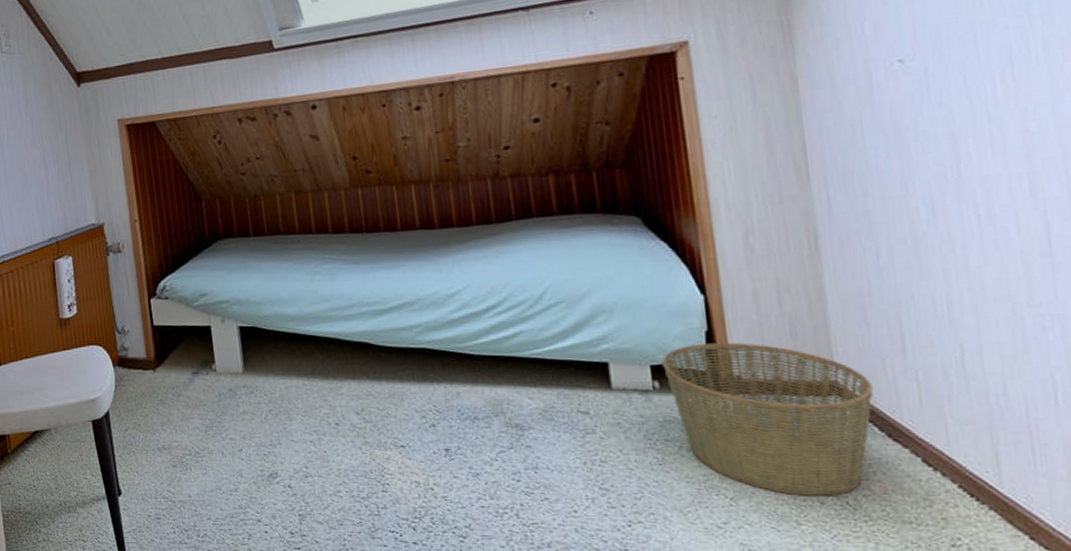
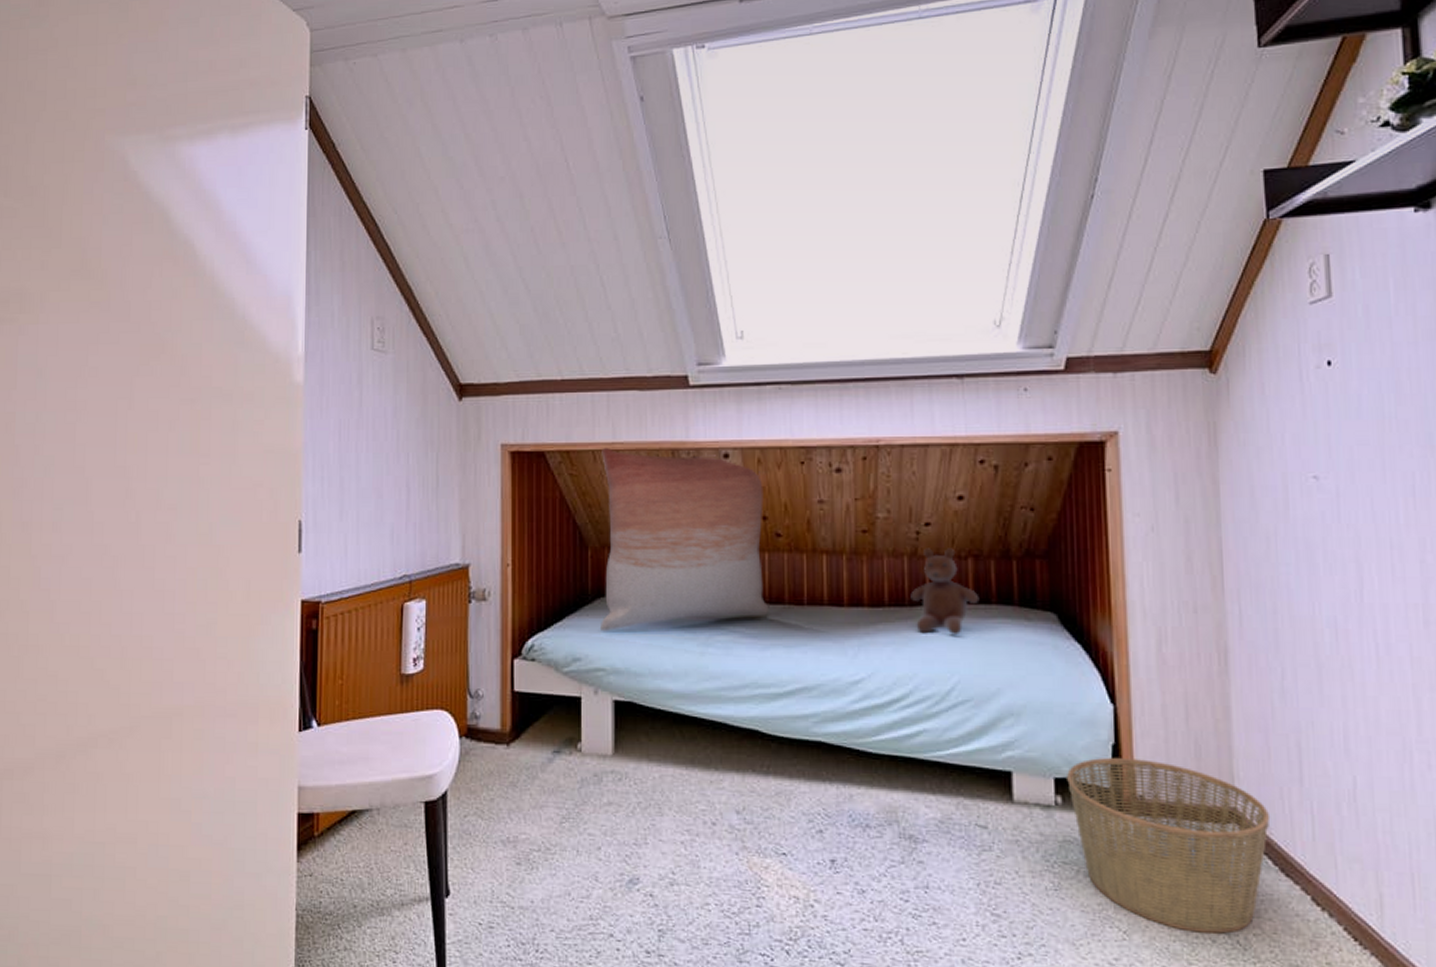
pillow: none [203,107,368,270] -> present [599,448,770,632]
teddy bear: none [496,167,563,245] -> present [910,548,980,634]

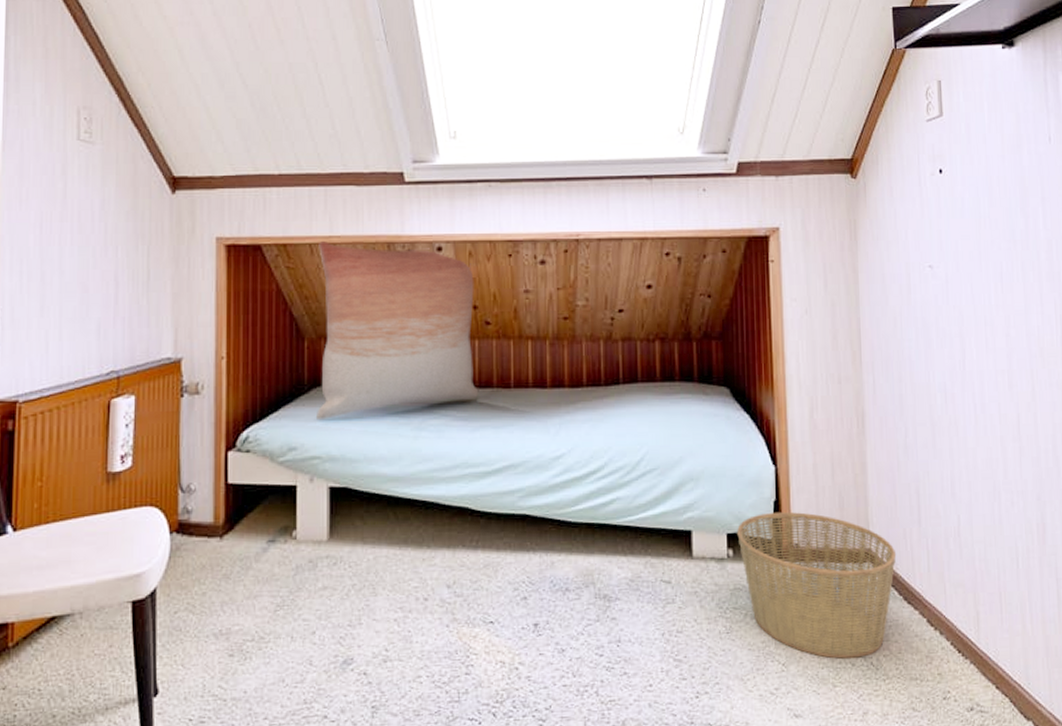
teddy bear: present [910,548,980,634] -> none [606,332,665,410]

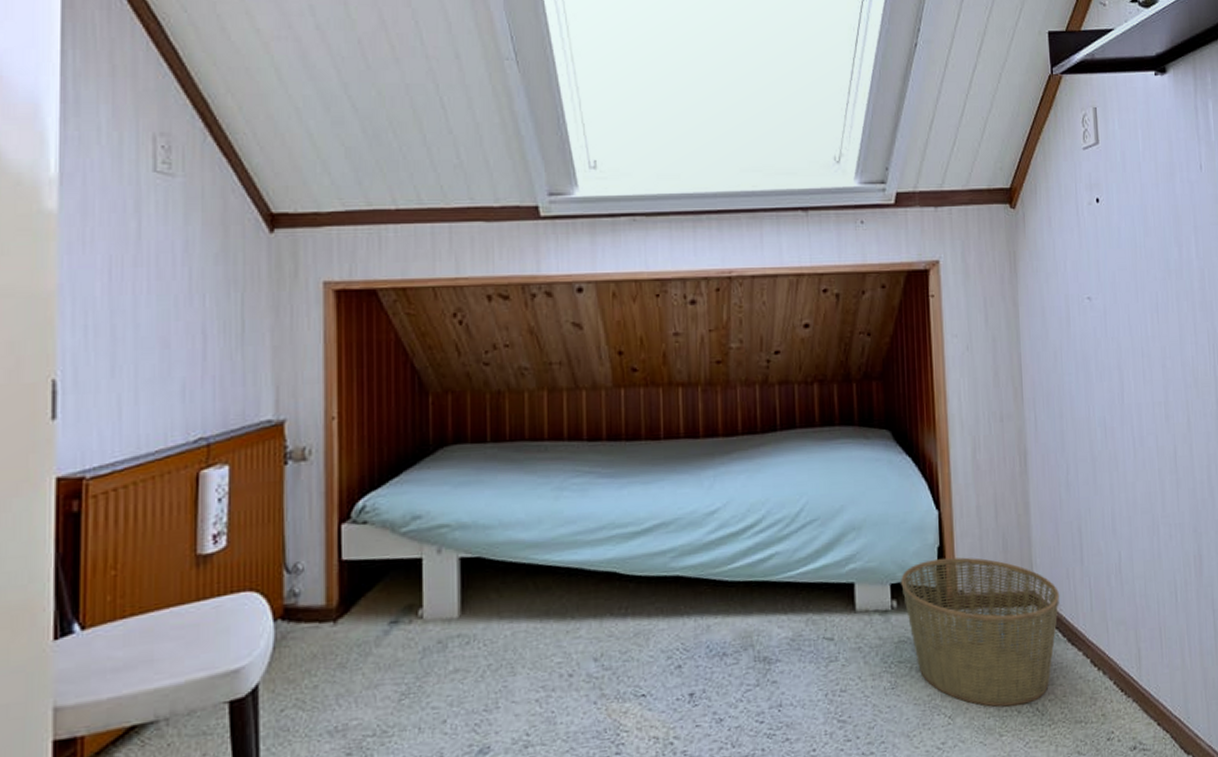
pillow: present [315,241,479,421] -> none [442,284,626,485]

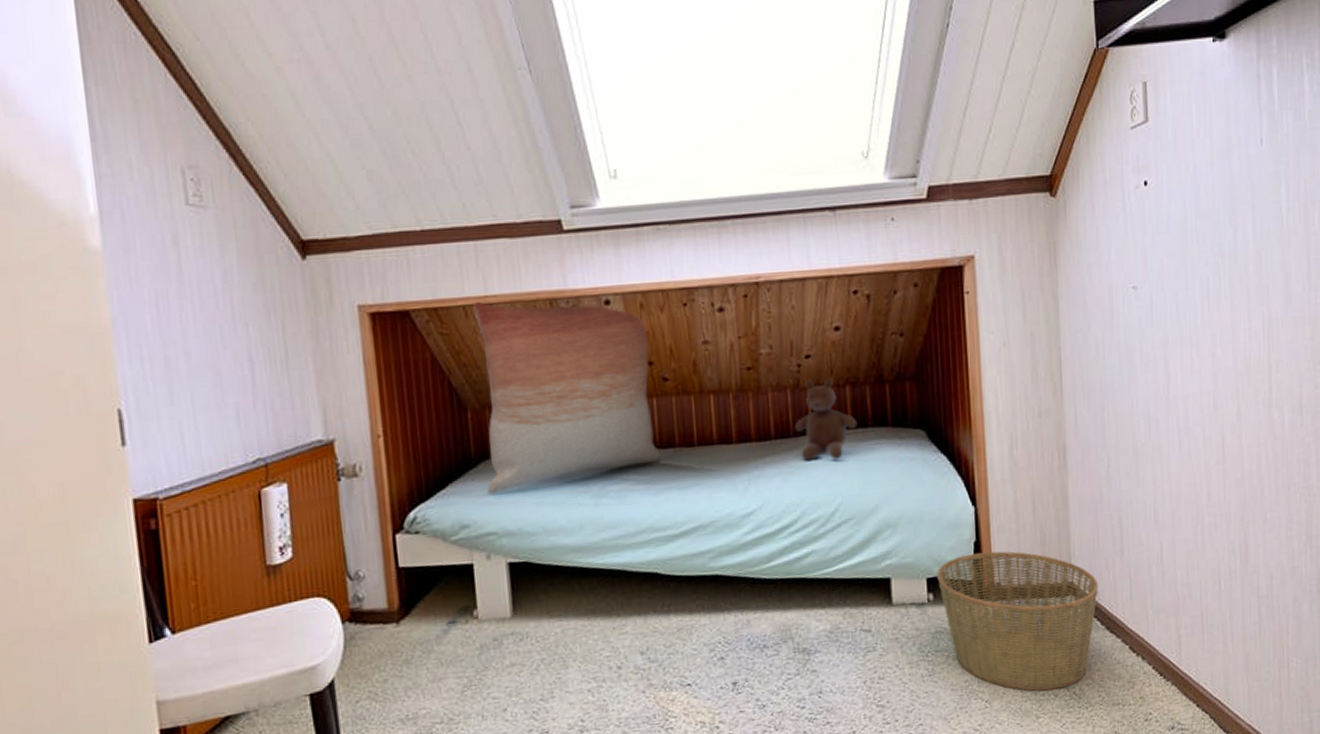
pillow: none [442,284,626,485] -> present [473,302,661,495]
teddy bear: none [762,374,824,458] -> present [795,377,858,461]

